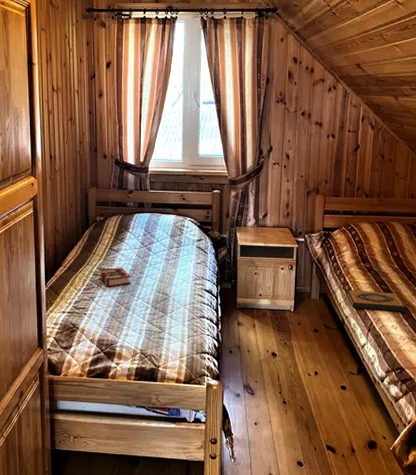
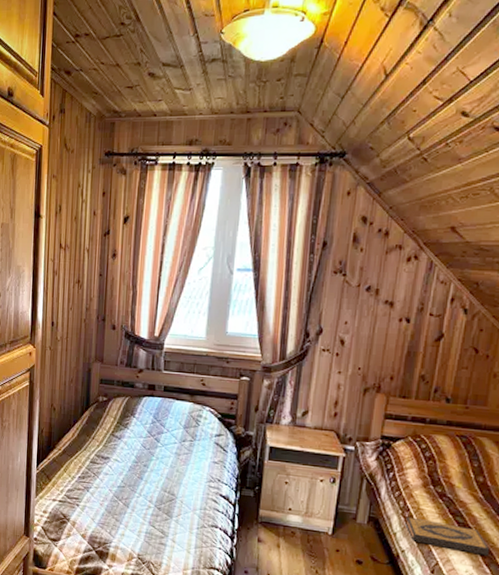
book: present [99,267,131,287] -> none [97,456,133,479]

